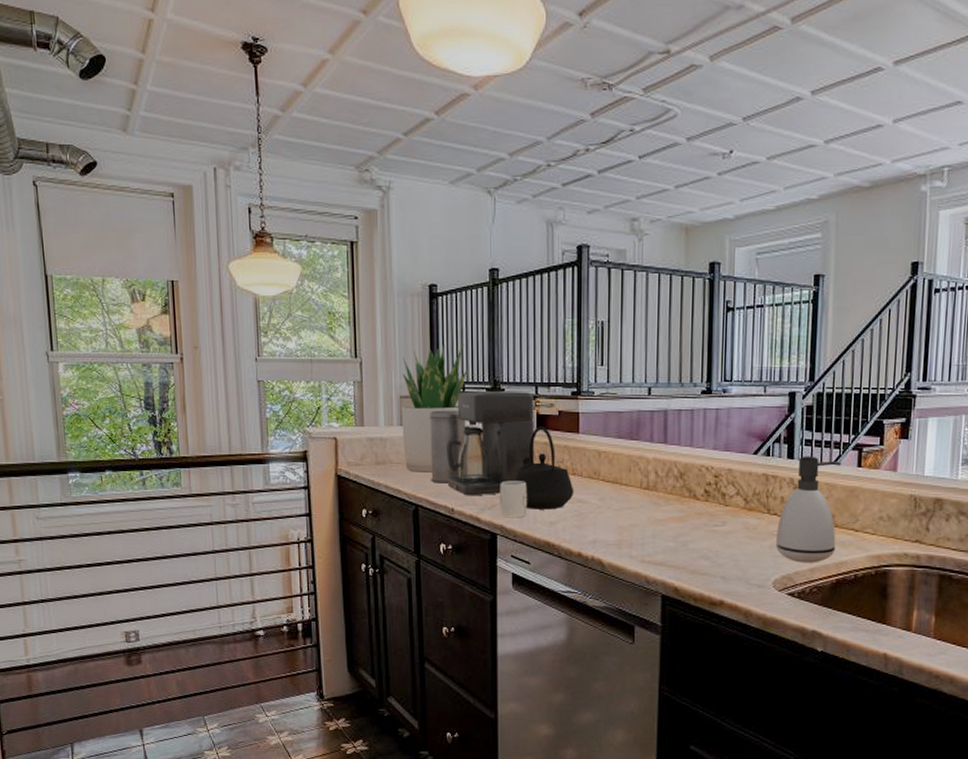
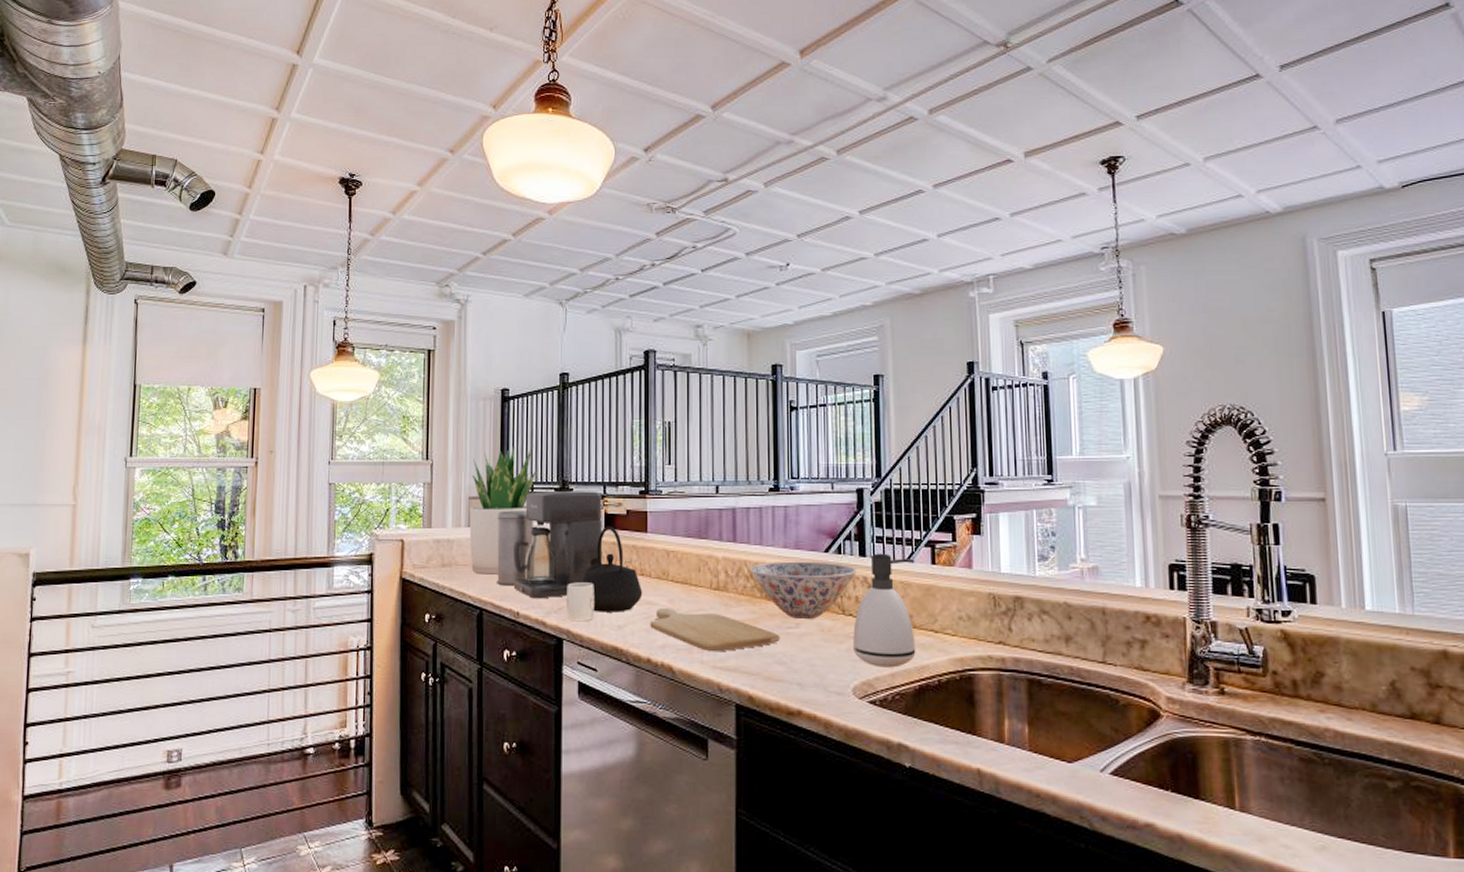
chopping board: none [581,505,706,548] -> present [650,607,780,652]
bowl: none [679,462,784,519] -> present [749,561,856,620]

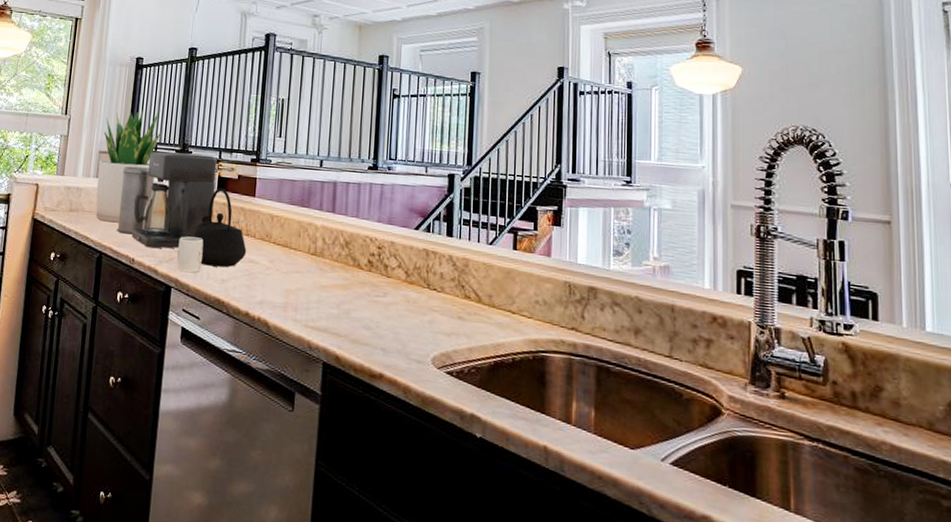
chopping board: present [650,607,780,652] -> none [250,266,368,312]
bowl: present [749,561,856,620] -> none [345,234,443,291]
soap dispenser: present [853,553,916,668] -> none [435,234,498,343]

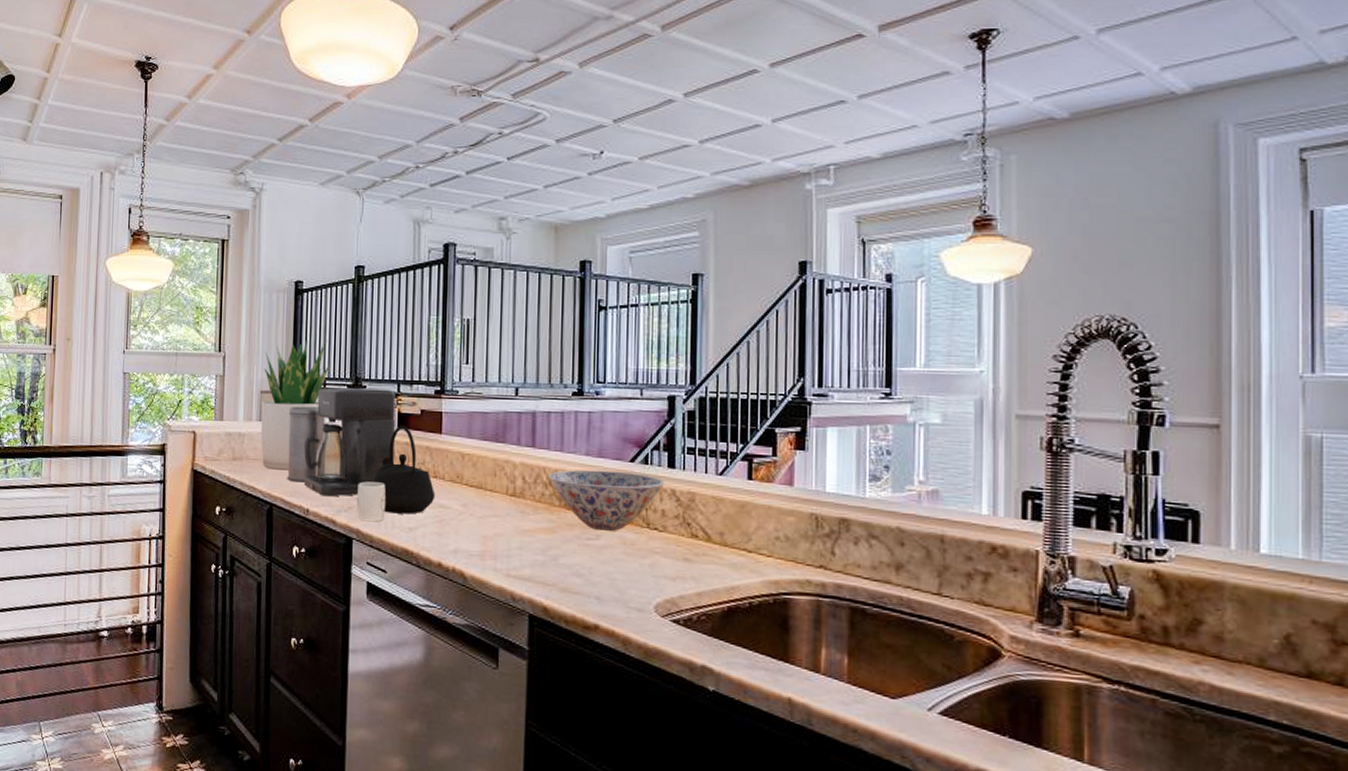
bowl: none [345,234,443,291] -> present [548,469,664,532]

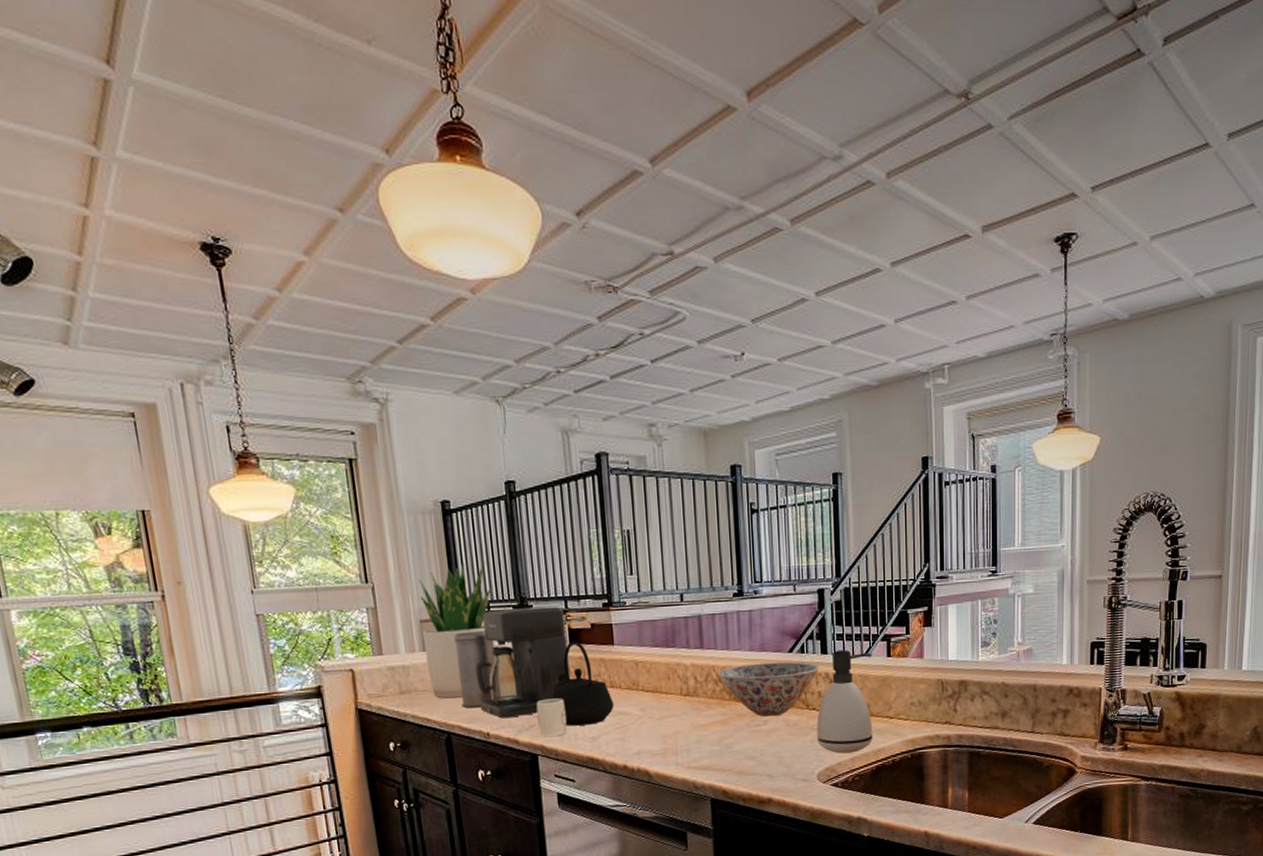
soap dispenser: none [657,465,729,587] -> present [817,649,873,754]

